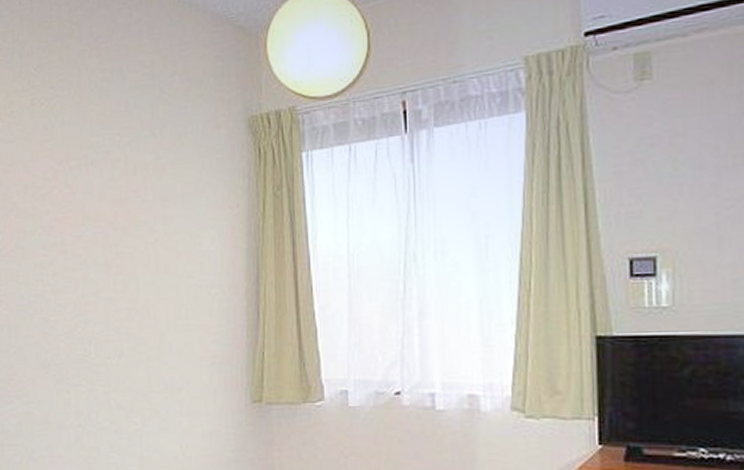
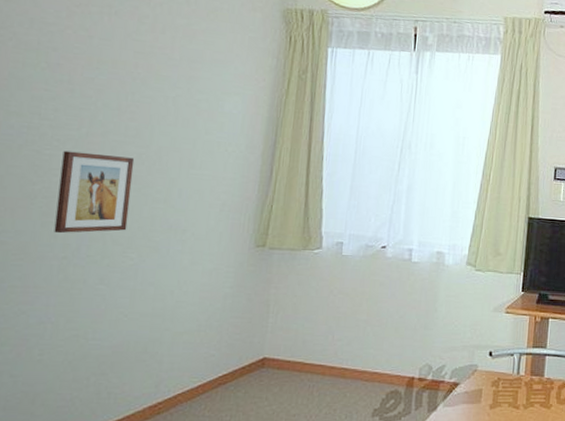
wall art: none [65,314,128,401] -> present [54,150,135,234]

